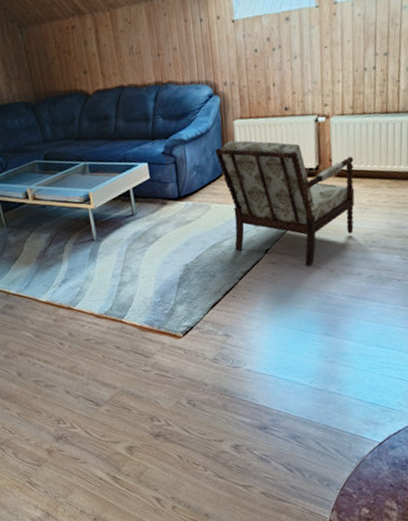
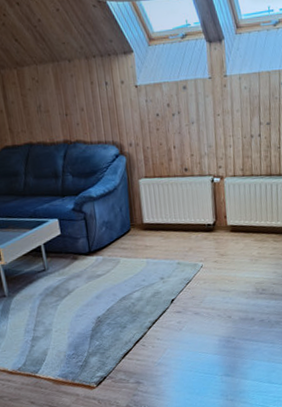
armchair: present [215,140,355,266] -> none [123,198,247,314]

